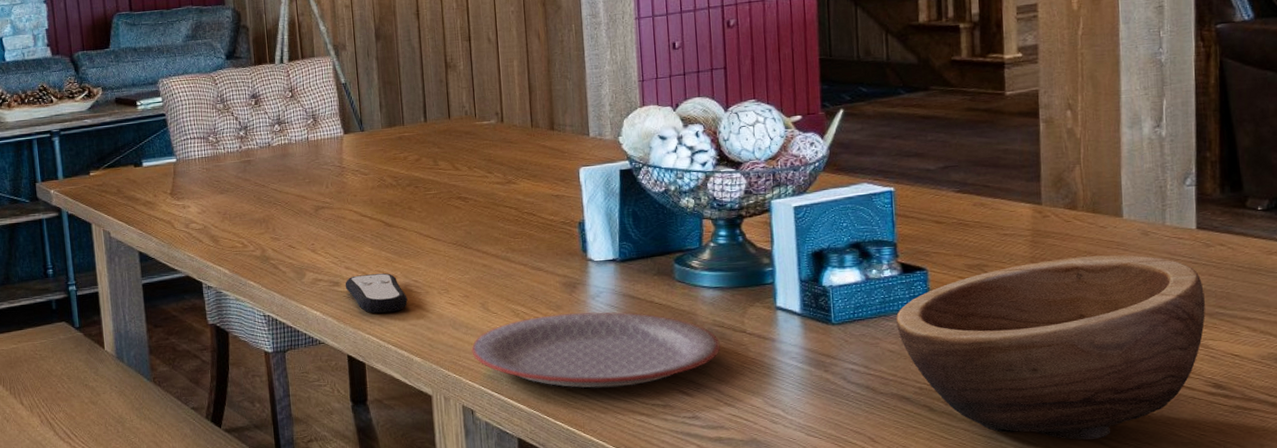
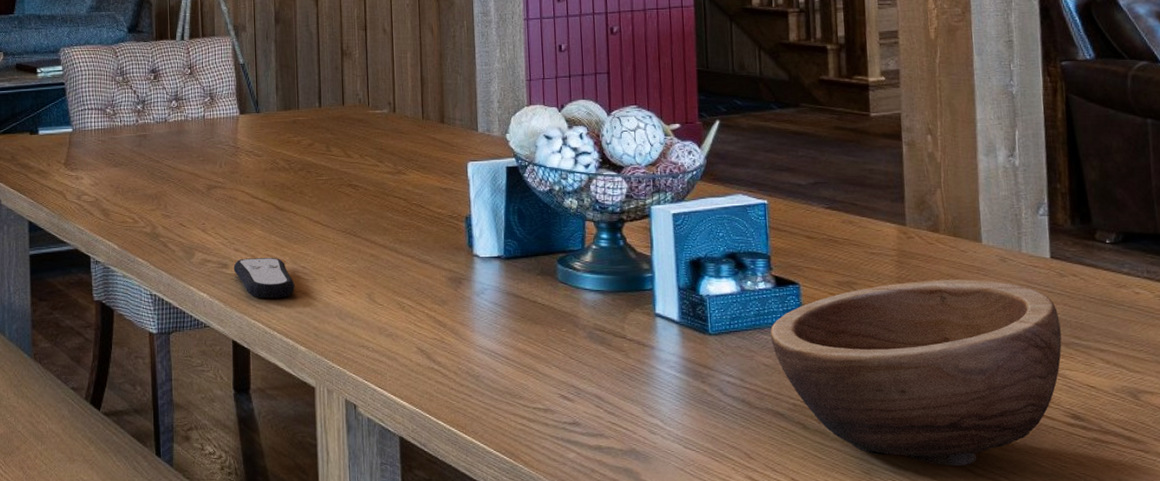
plate: present [471,311,720,389] -> none [356,308,601,388]

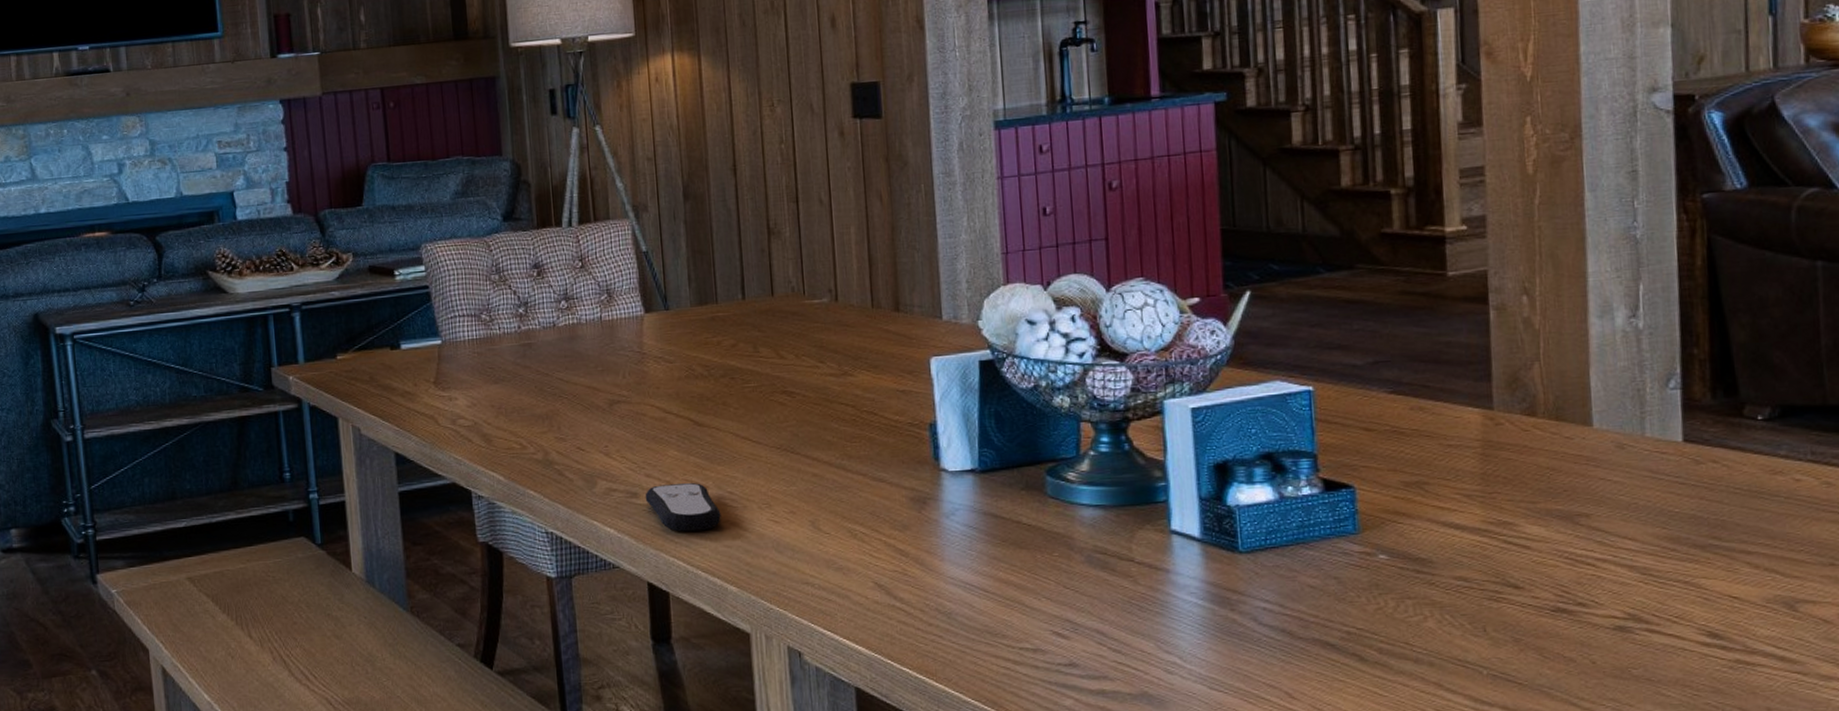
wooden bowl: present [770,279,1062,466] -> none [1316,472,1696,699]

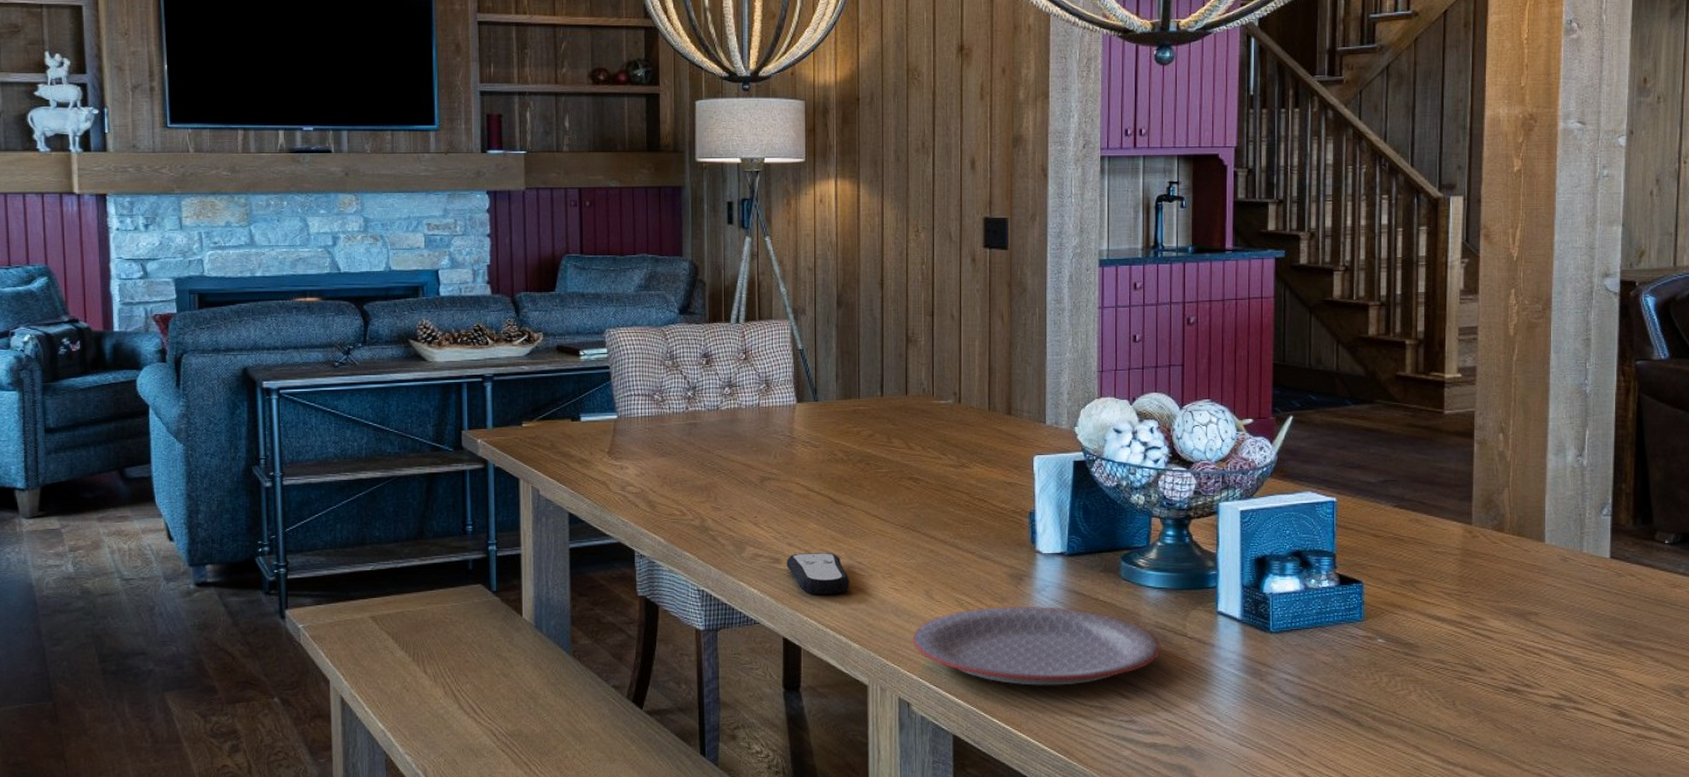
plate: none [799,533,1103,628] -> present [912,605,1161,686]

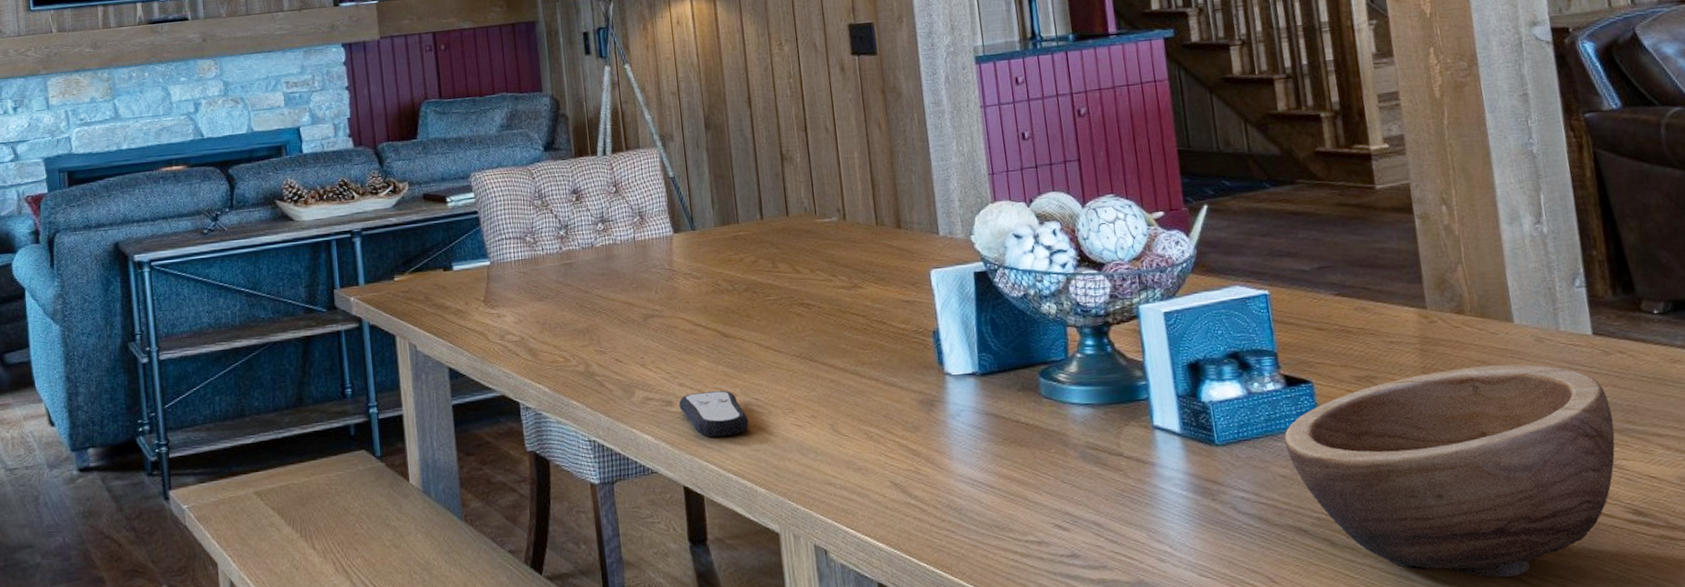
plate: present [912,605,1161,686] -> none [821,433,1096,523]
wooden bowl: none [1330,579,1614,761] -> present [1284,364,1615,577]

